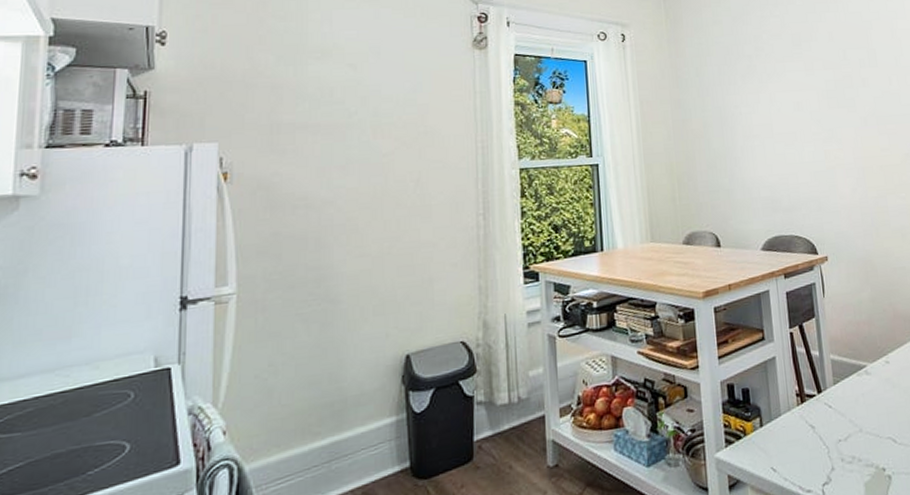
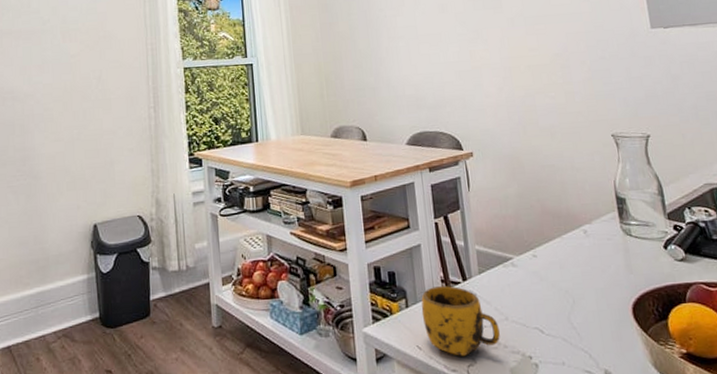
mug: none [776,399,855,475] -> present [421,286,500,356]

